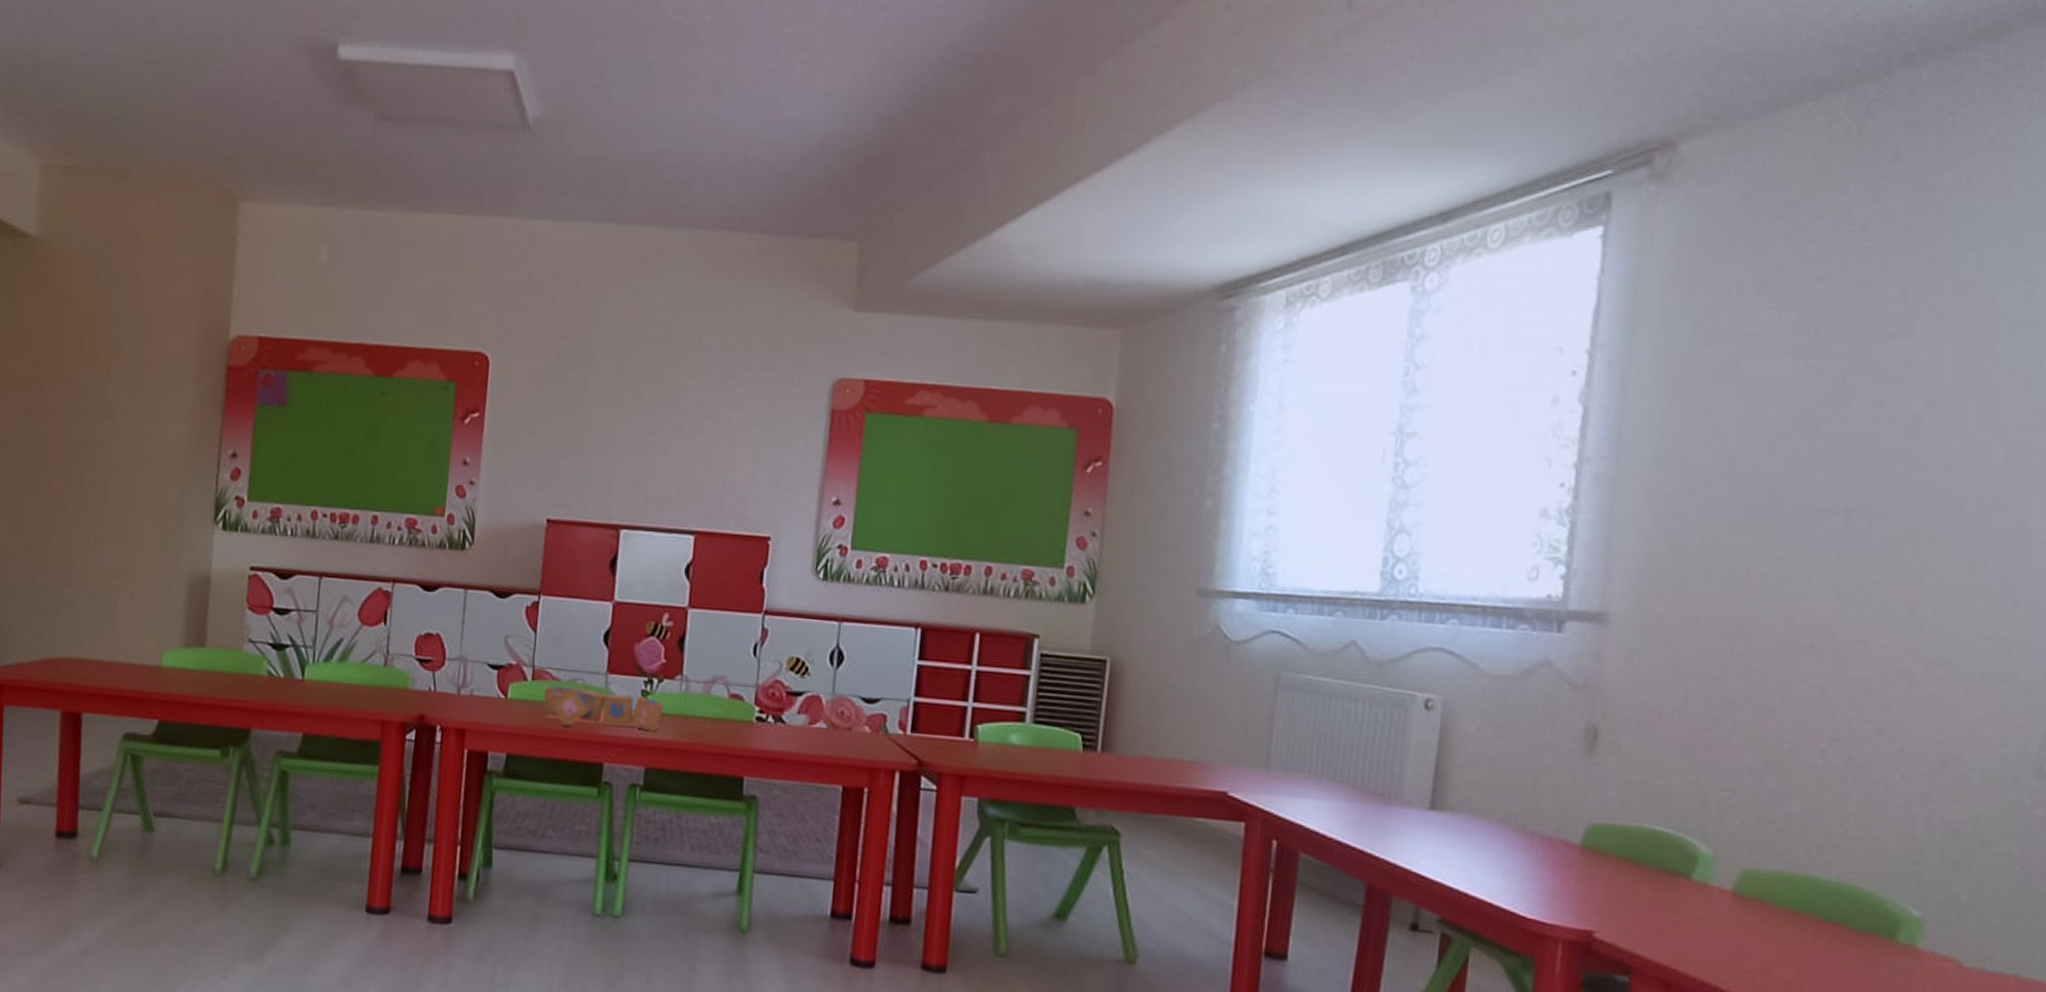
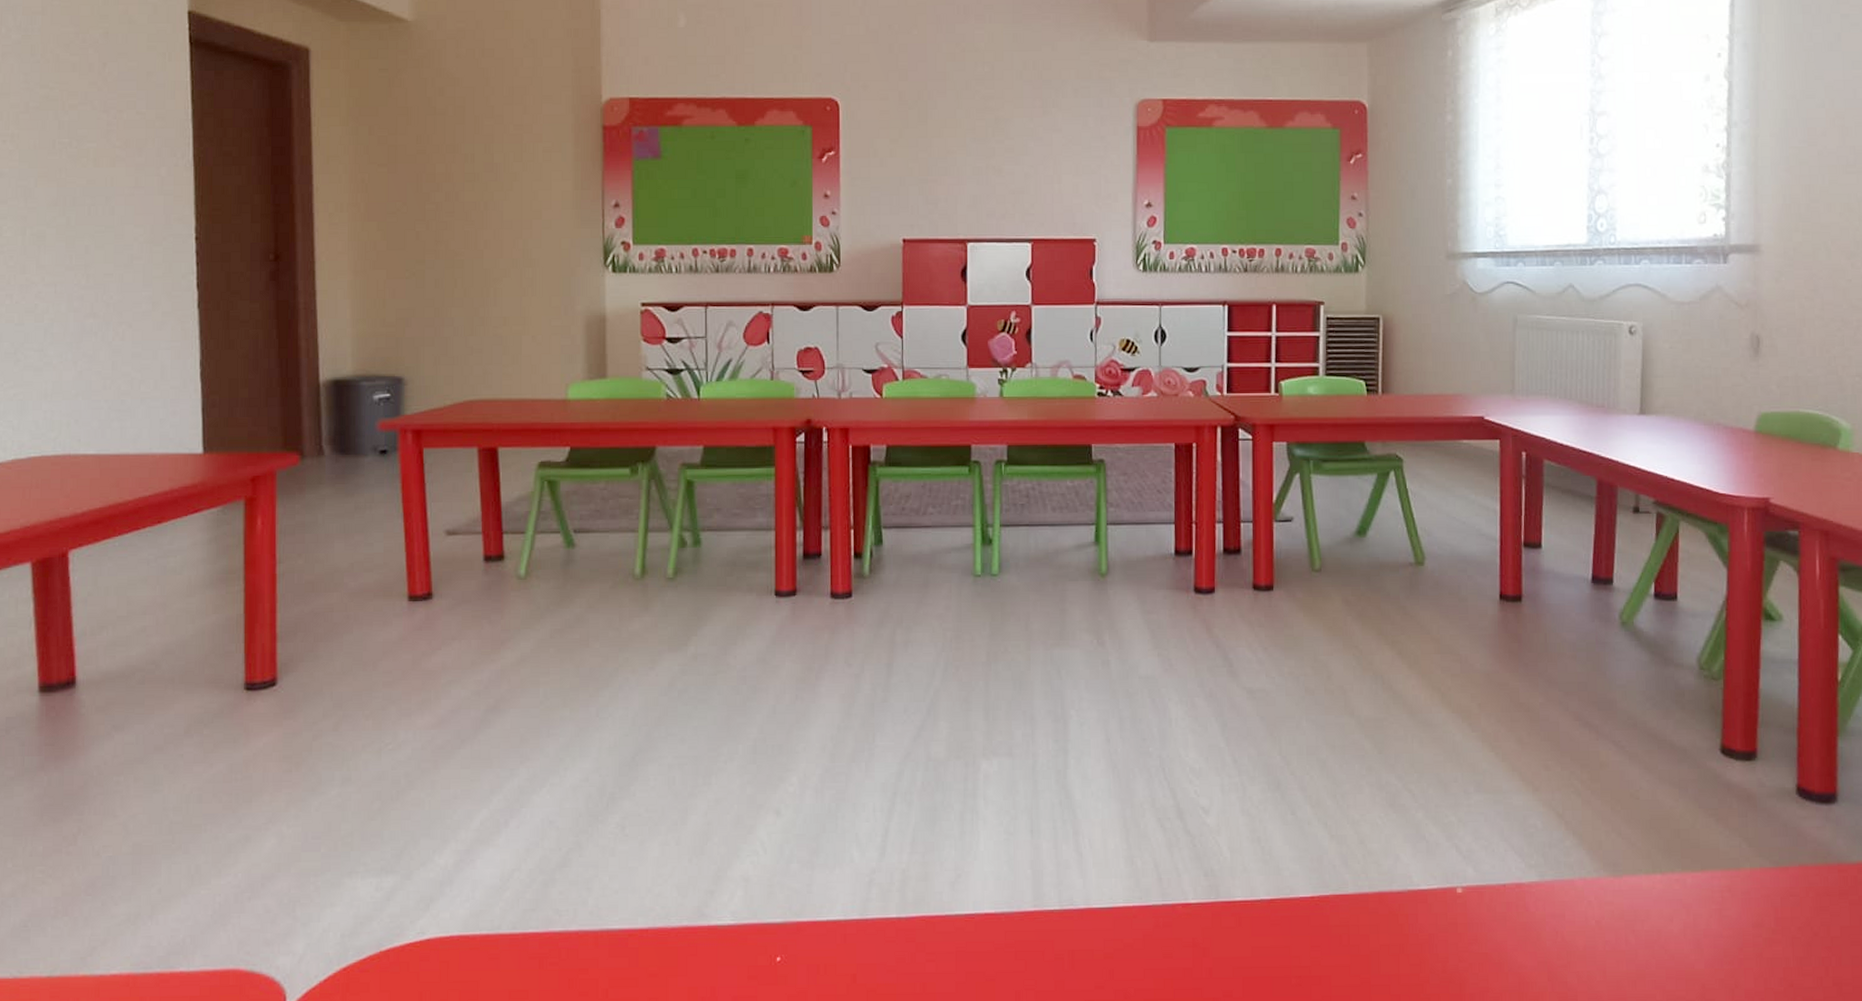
toy blocks: present [542,685,666,733] -> none [913,381,1020,417]

